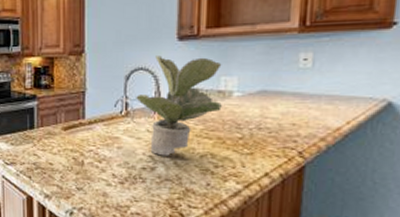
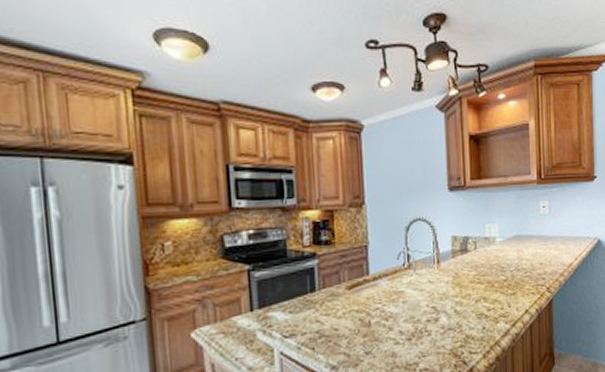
potted plant: present [136,55,222,156] -> none [416,206,488,306]

